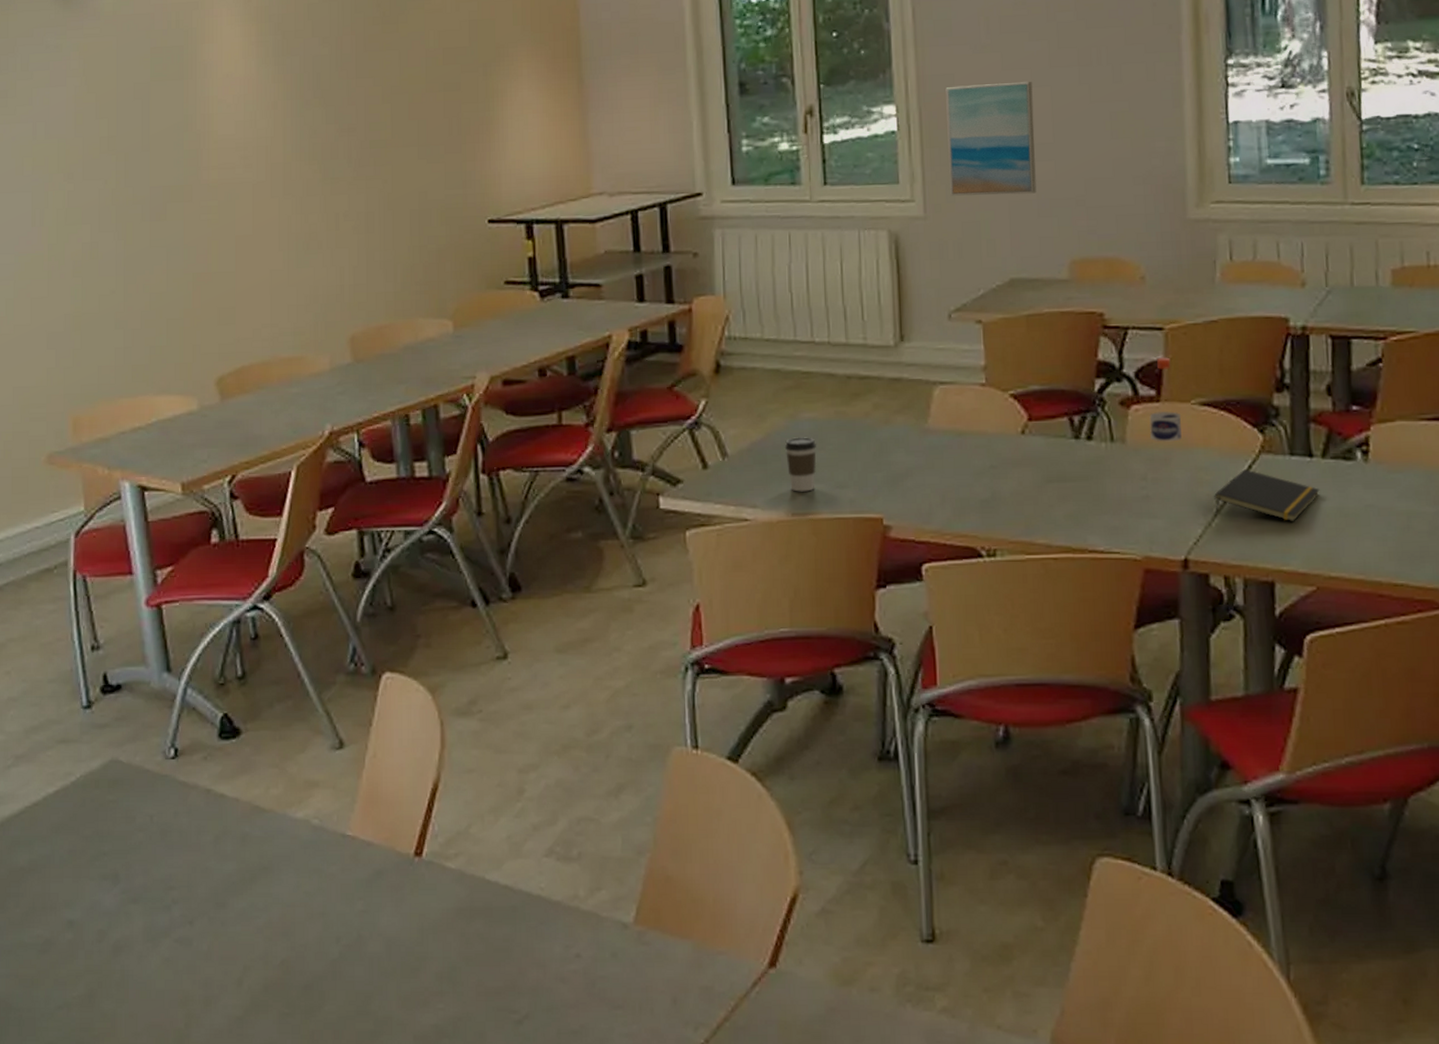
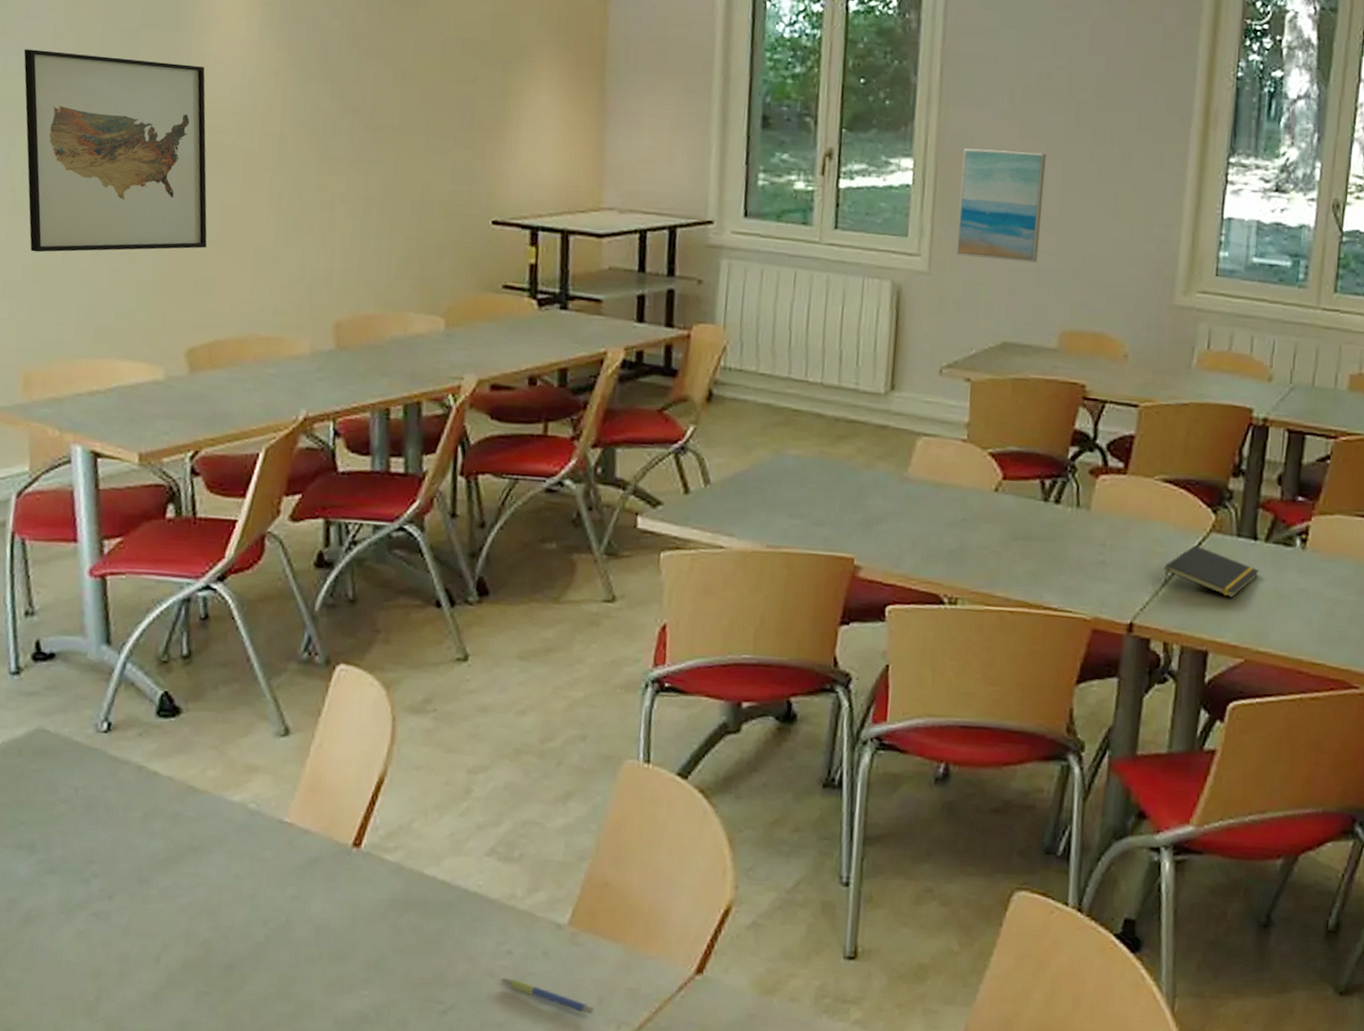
wall art: none [49,108,227,302] -> present [24,49,207,253]
pen: none [572,982,669,1017] -> present [500,977,594,1015]
coffee cup: present [784,437,817,492] -> none [767,472,798,526]
water bottle: present [1149,357,1182,442] -> none [1113,433,1145,513]

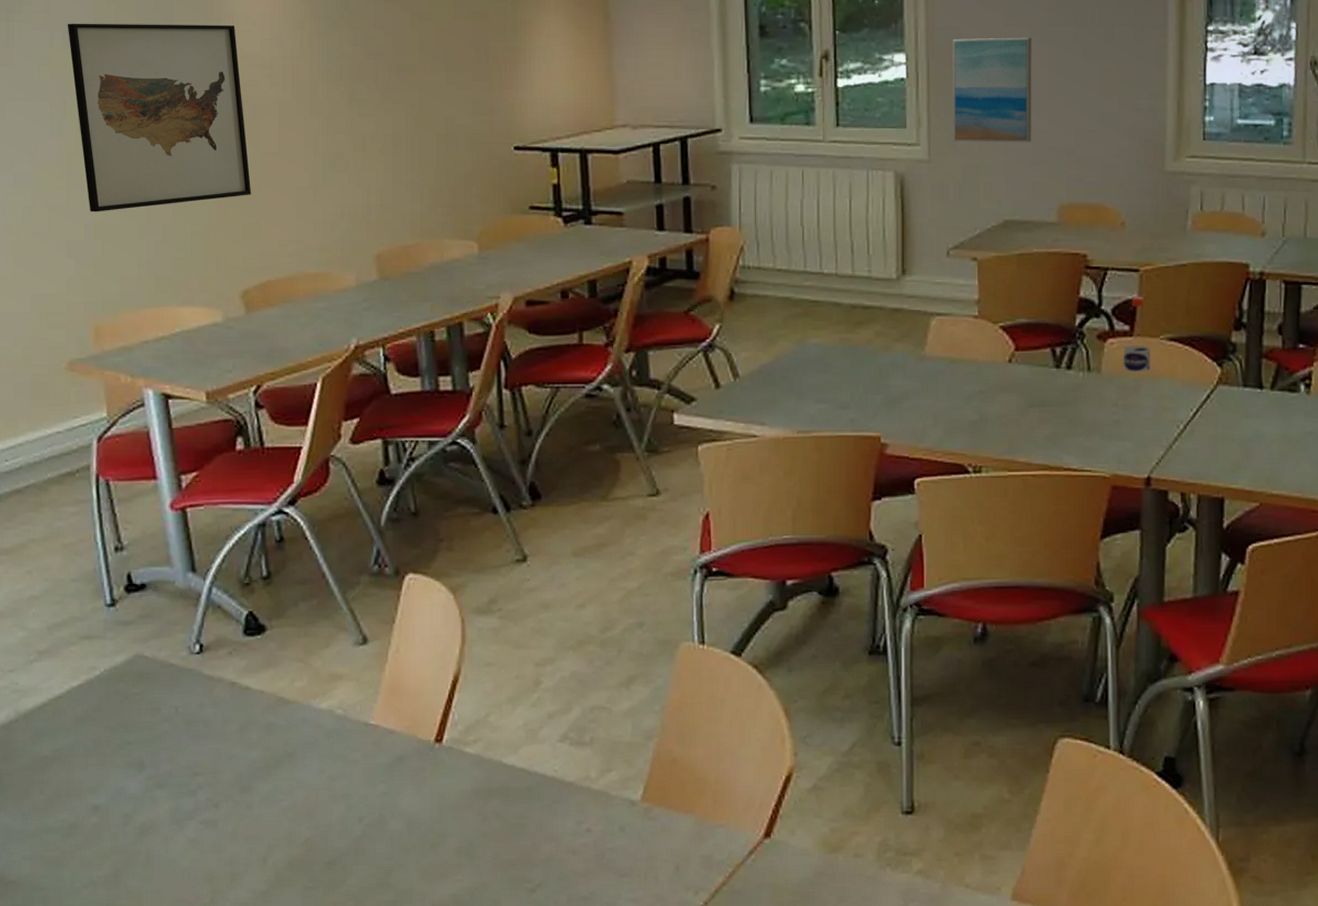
pen: present [500,977,594,1015] -> none [582,854,672,883]
water bottle: none [1113,433,1145,513] -> present [1123,296,1151,373]
notepad: present [1163,545,1259,598] -> none [1176,398,1267,446]

